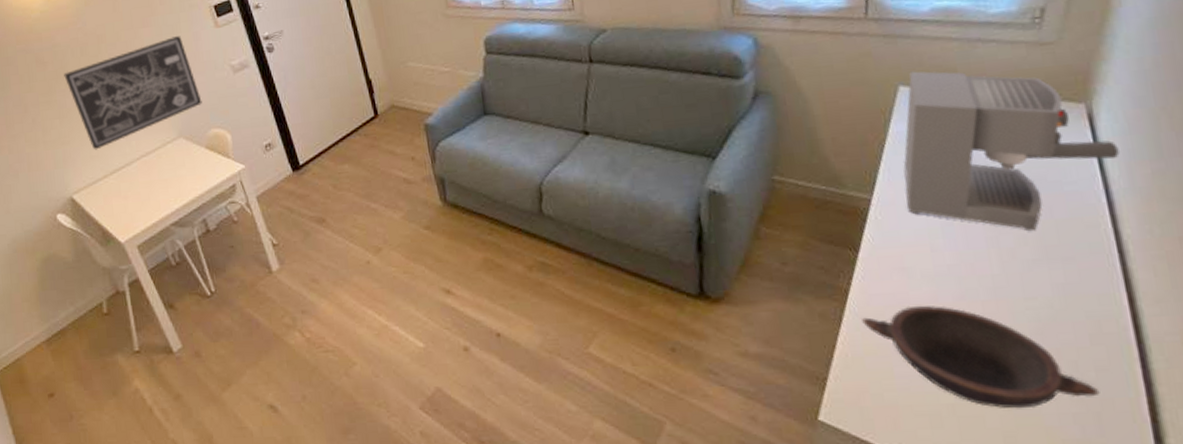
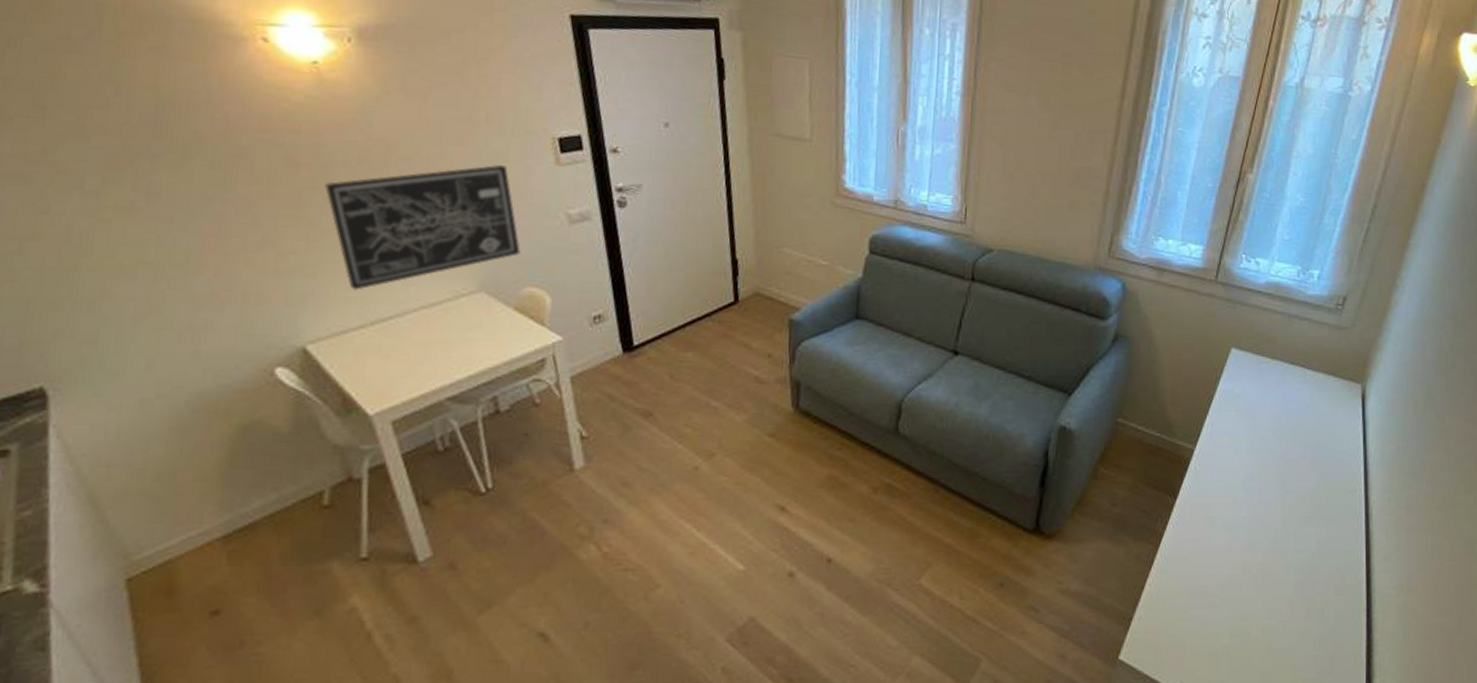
bowl: present [862,305,1100,409] -> none [1169,552,1336,651]
coffee maker: present [903,71,1120,232] -> none [1221,336,1378,492]

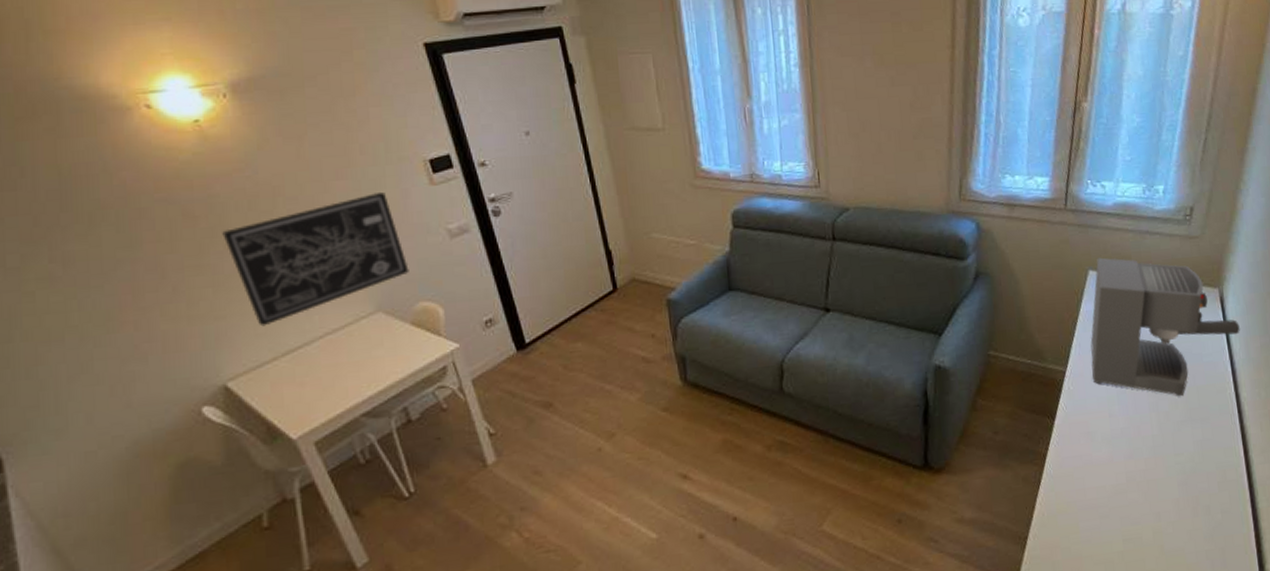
coffee maker: none [1221,336,1378,492] -> present [1090,257,1240,397]

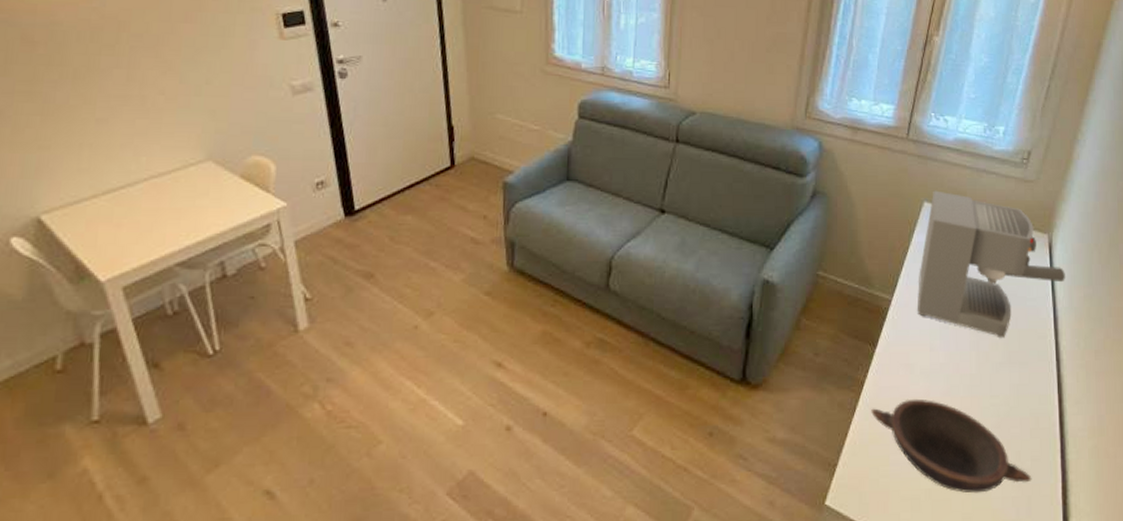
wall art: present [222,191,409,327] -> none [59,39,247,162]
bowl: none [1056,465,1224,552] -> present [871,398,1032,494]

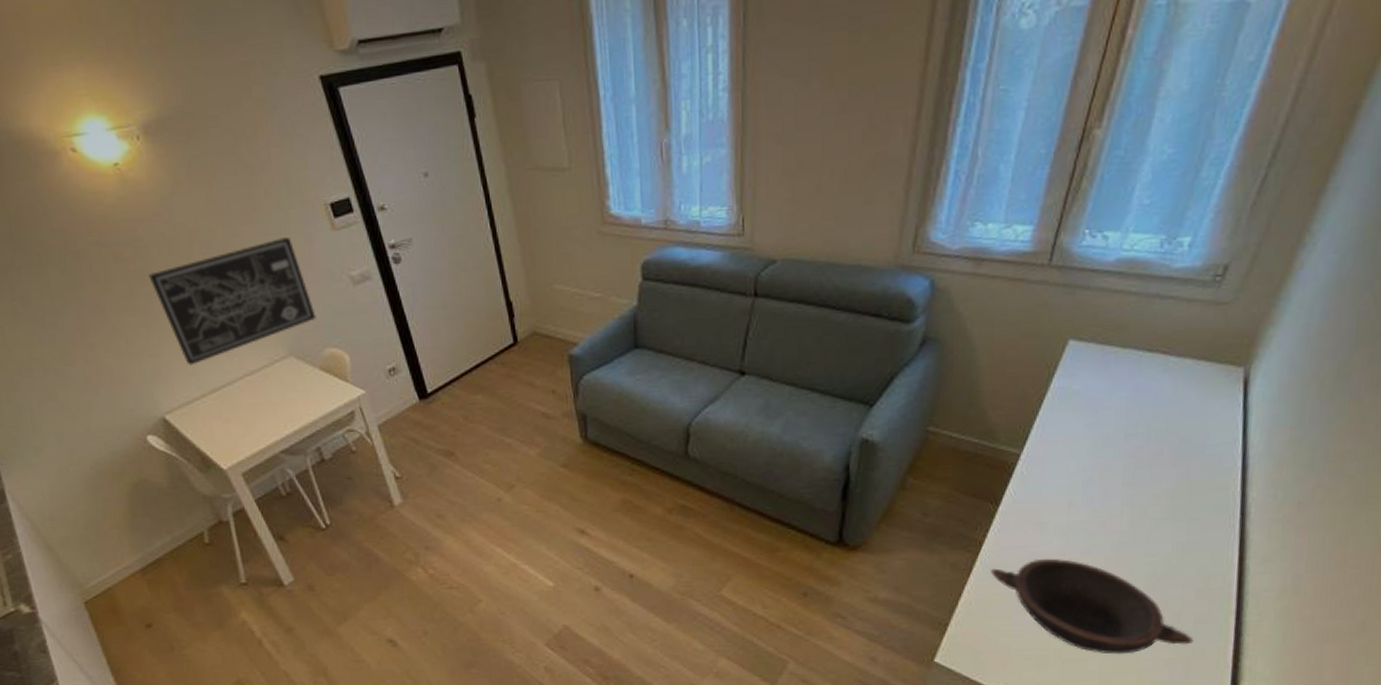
wall art: none [59,39,247,162] -> present [148,236,316,366]
coffee maker: present [918,190,1065,339] -> none [1054,325,1265,492]

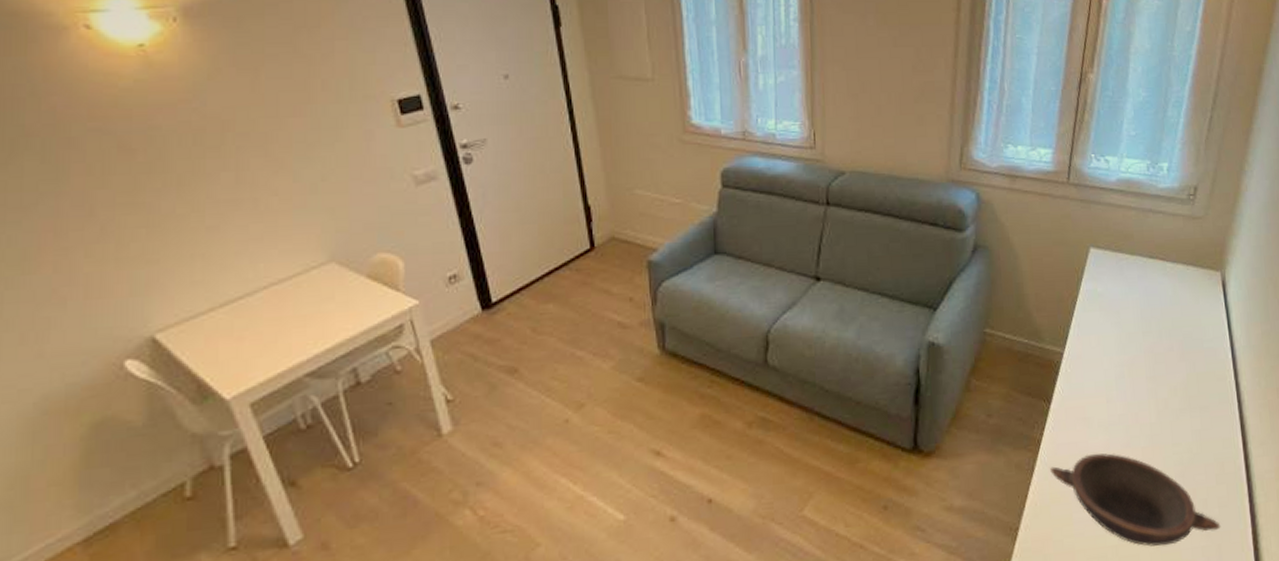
wall art: present [148,236,316,366] -> none [162,131,368,273]

